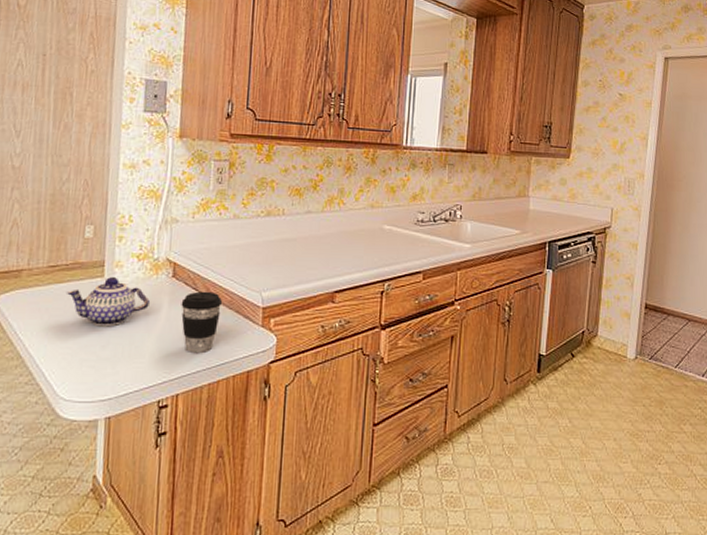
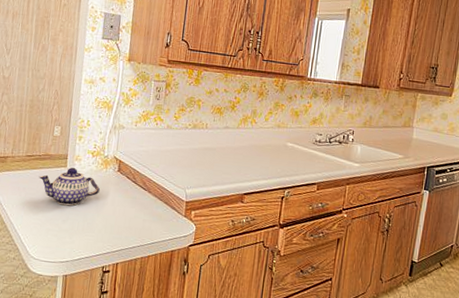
coffee cup: present [181,291,223,352] -> none [123,184,155,233]

